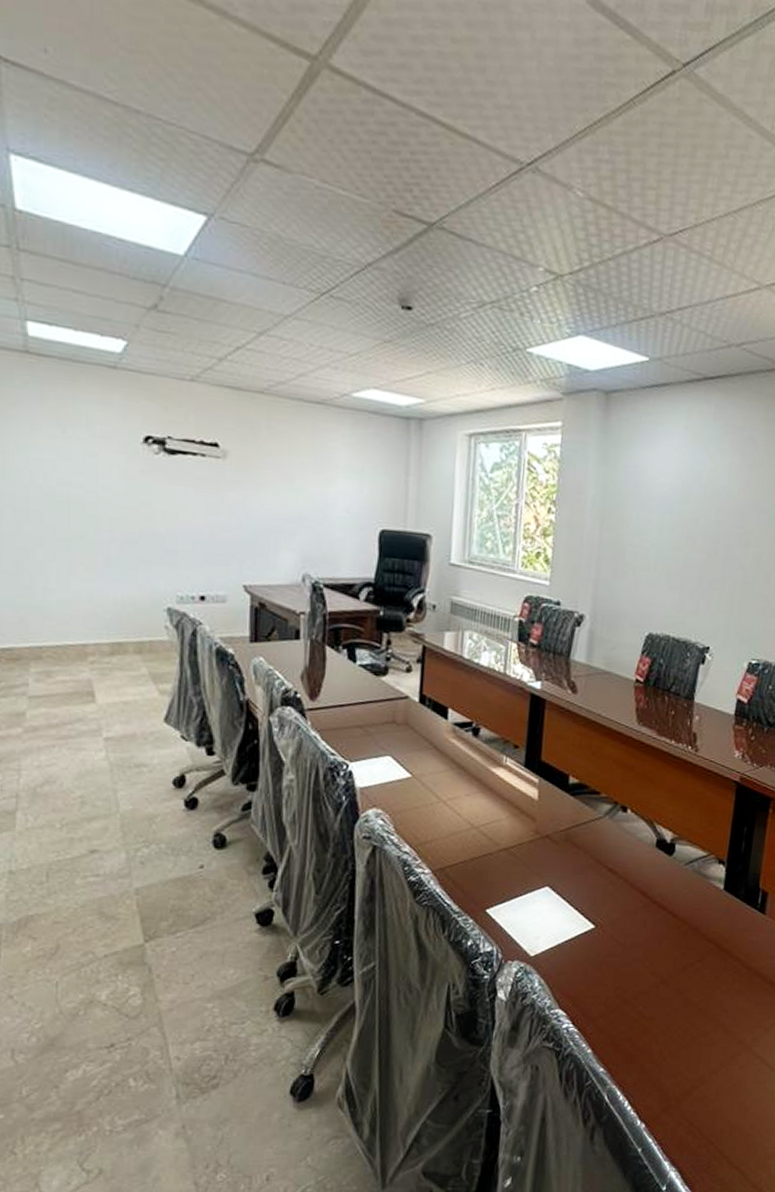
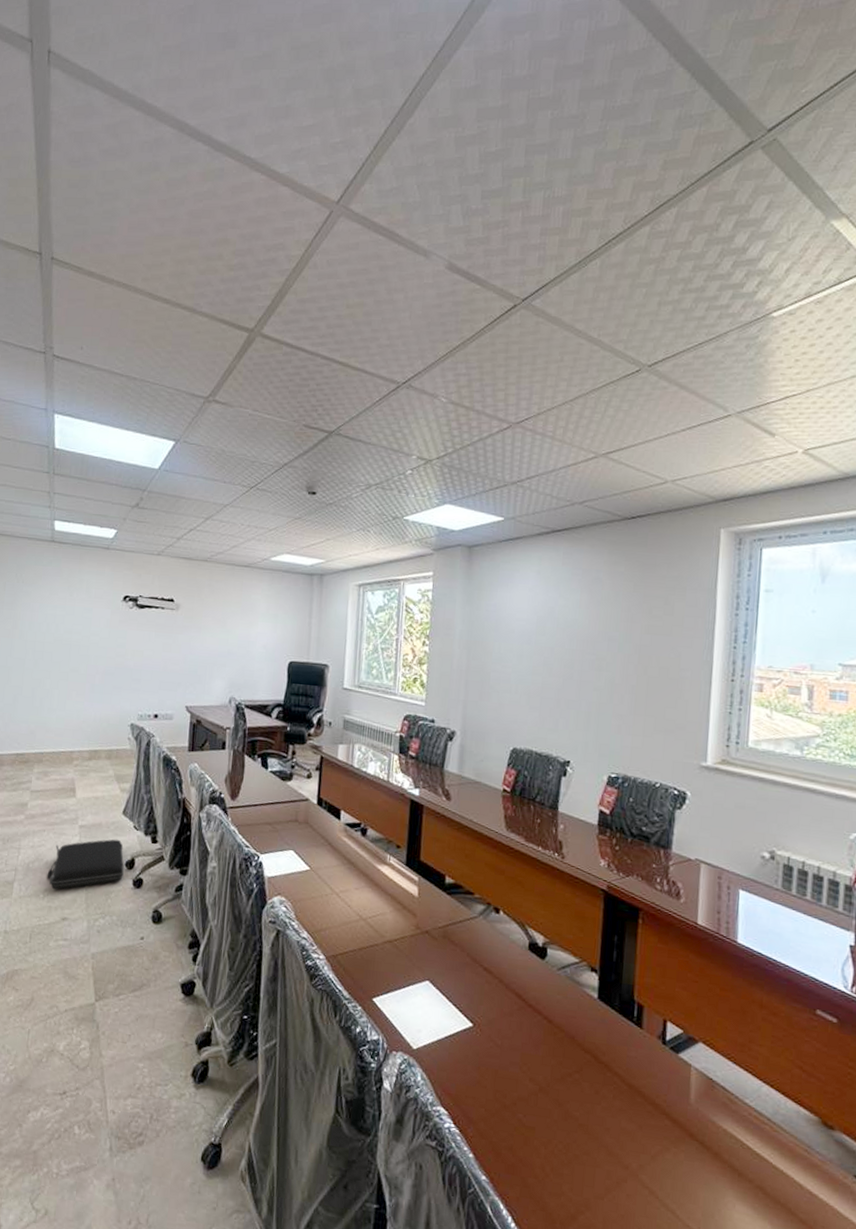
briefcase: none [63,752,171,818] -> present [47,839,124,890]

